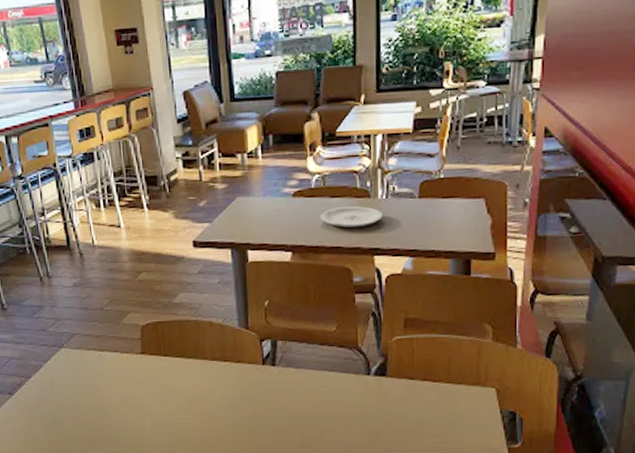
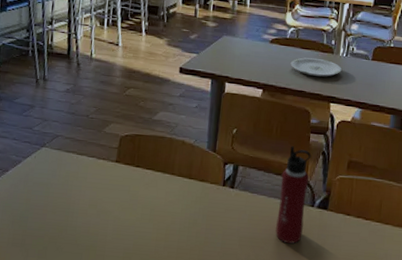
water bottle: none [328,311,362,417] -> present [275,146,312,244]

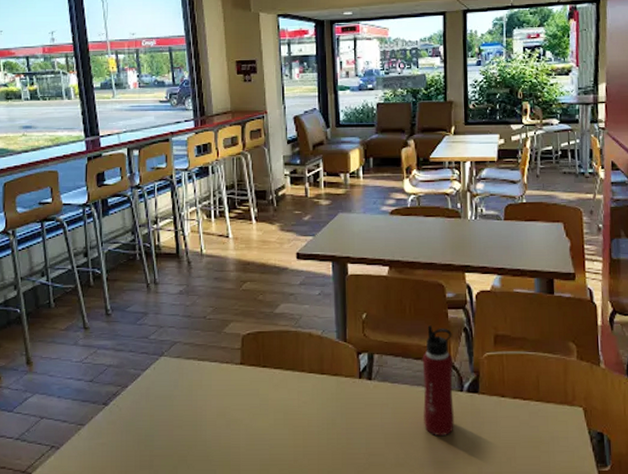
plate: present [290,57,342,77] -> none [415,225,472,246]

